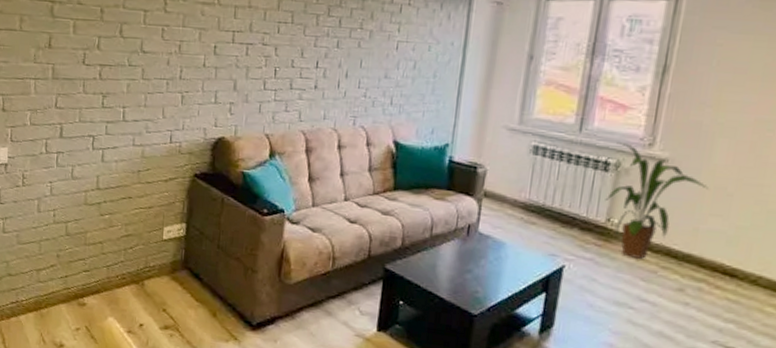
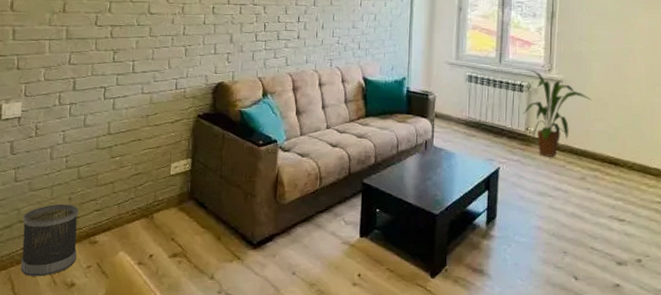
wastebasket: none [10,260,67,334] -> present [20,204,79,277]

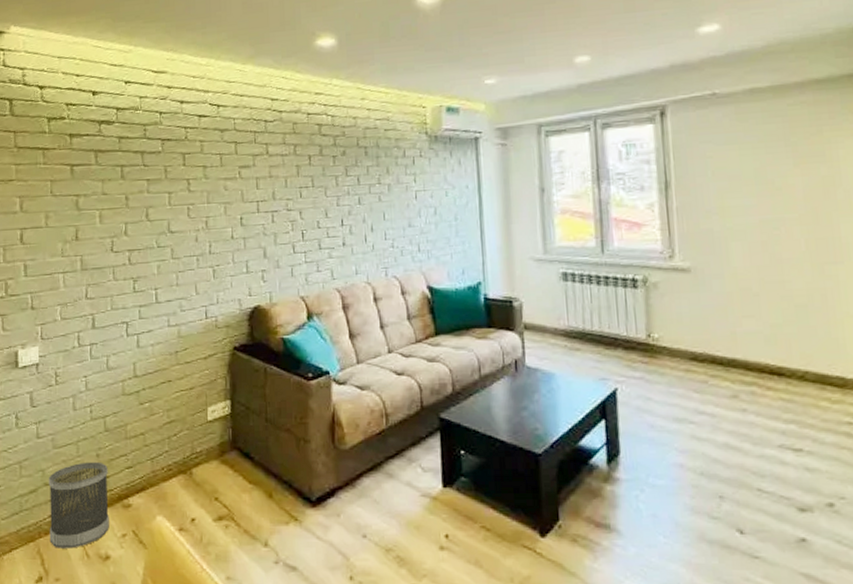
house plant: present [523,70,592,157] -> none [639,258,734,370]

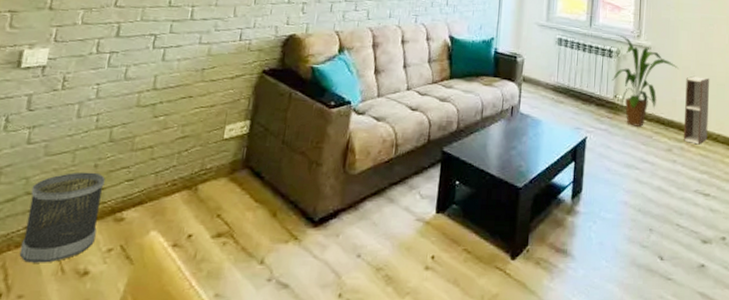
house plant: none [639,258,734,370] -> present [612,35,679,127]
shelf: none [747,298,790,387] -> present [683,75,710,145]

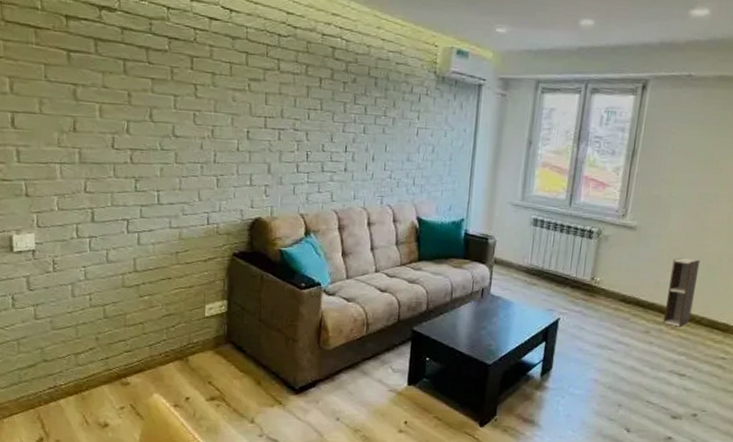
wastebasket: present [19,172,106,263] -> none [47,343,108,416]
house plant: present [612,35,679,127] -> none [590,214,666,309]

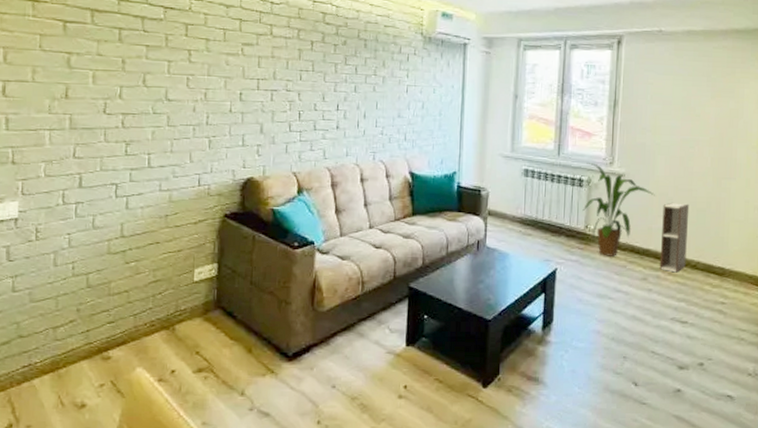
house plant: none [590,214,666,309] -> present [582,163,655,256]

